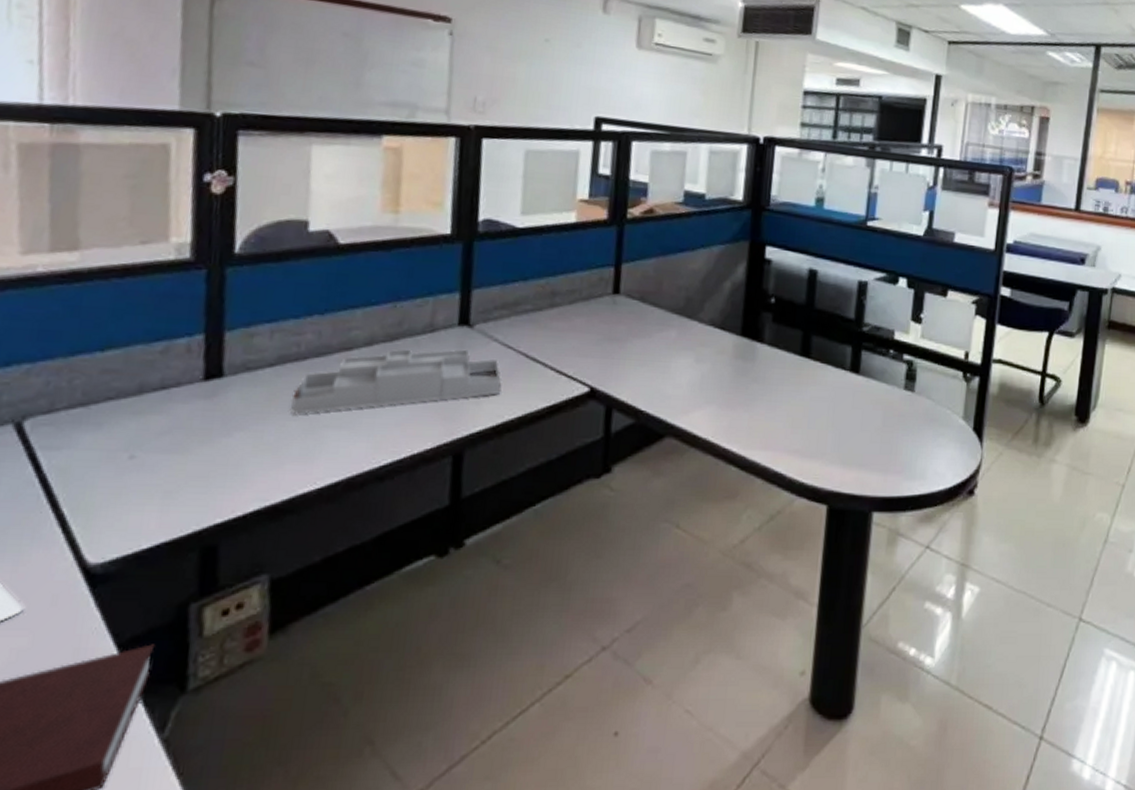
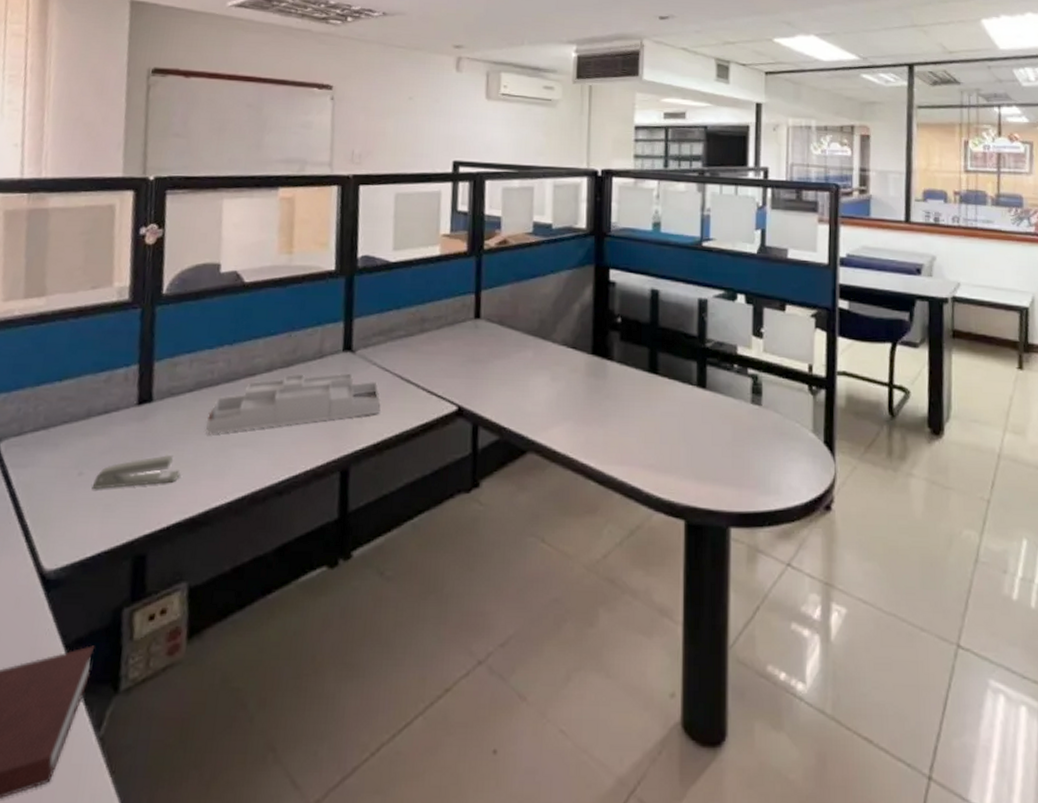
stapler: none [147,437,259,475] -> present [91,455,180,490]

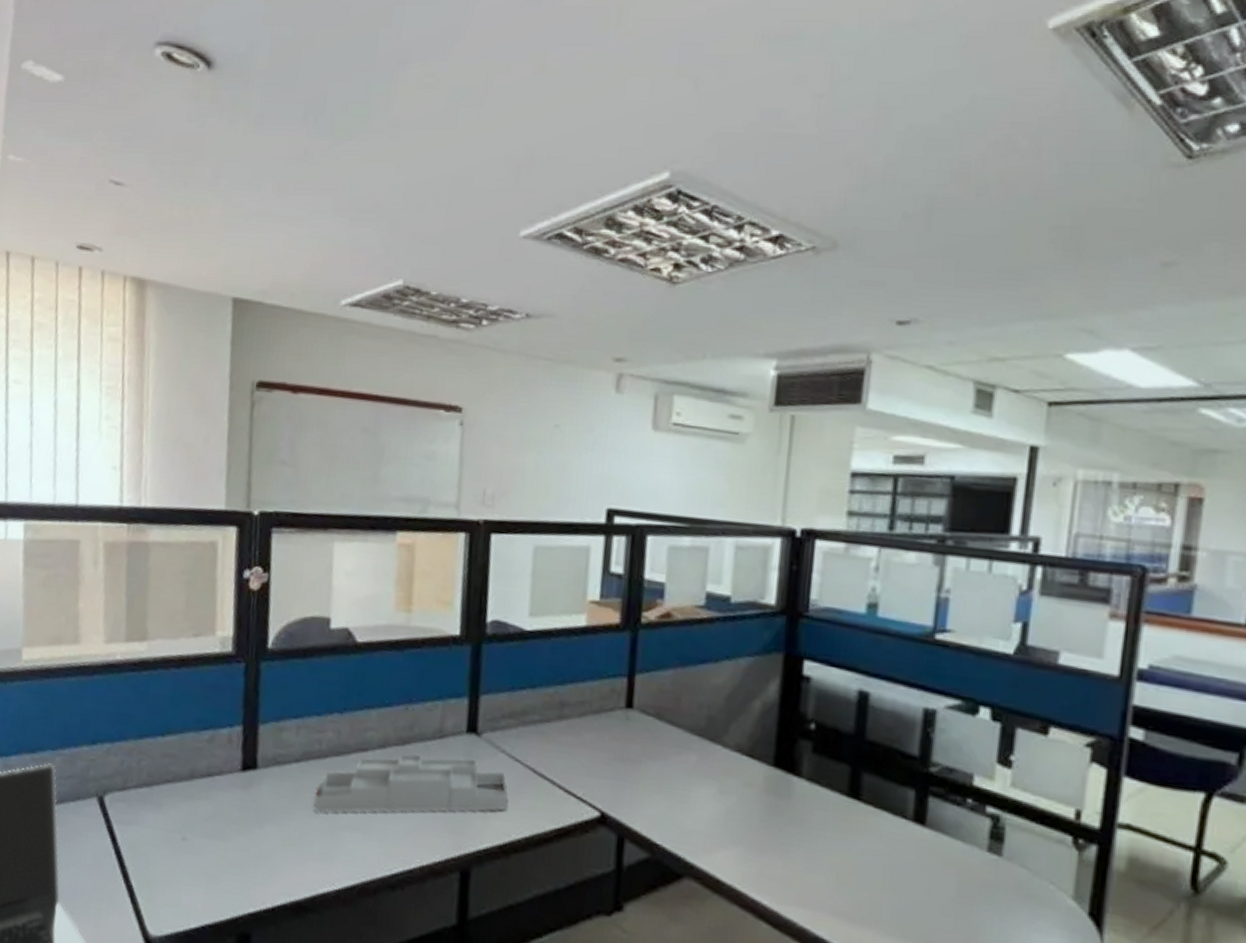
stapler: present [91,455,180,490] -> none [195,829,286,861]

